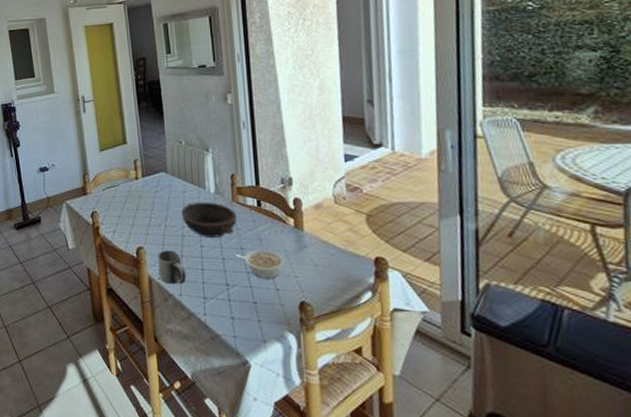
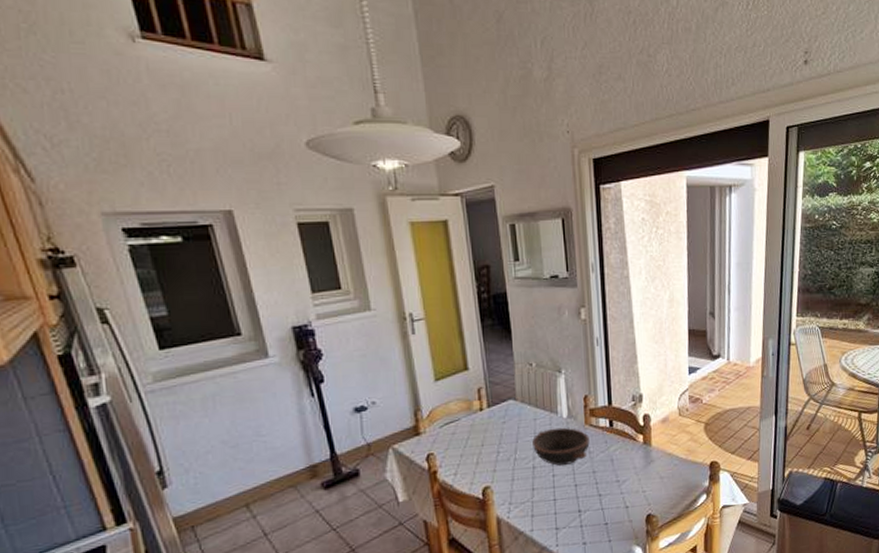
mug: present [158,250,187,285] -> none [507,484,538,522]
legume: present [235,248,285,279] -> none [587,469,634,499]

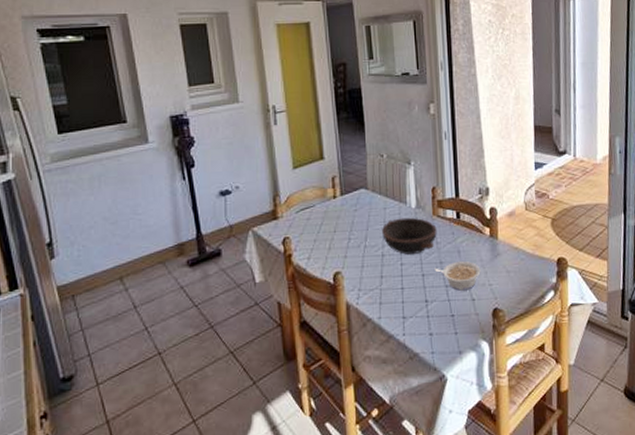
legume: none [587,469,634,499] -> present [435,260,481,291]

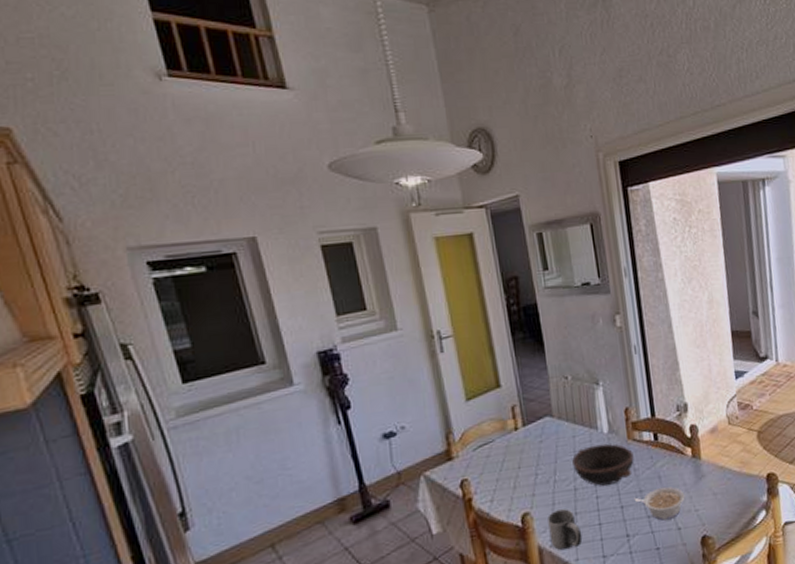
mug: none [356,272,386,309] -> present [548,508,583,551]

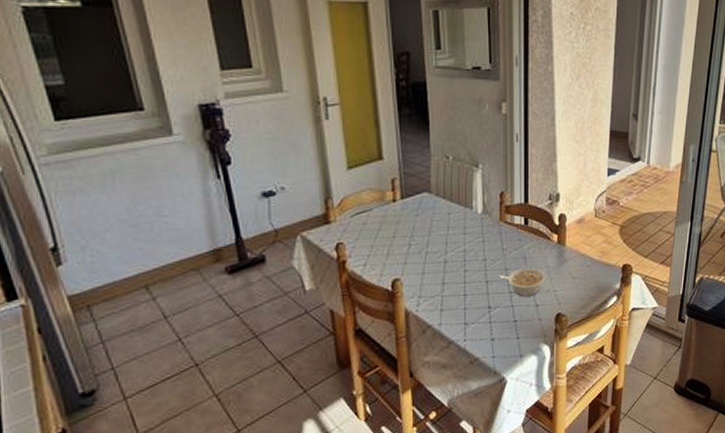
mug: present [548,508,583,551] -> none [417,278,447,315]
bowl: present [572,443,634,486] -> none [445,223,503,261]

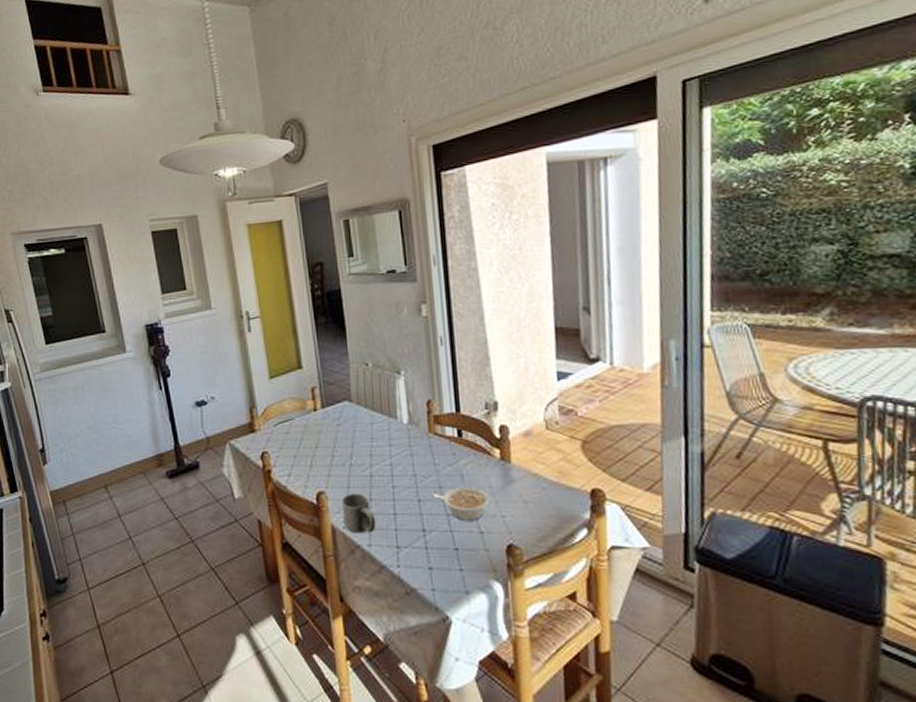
mug: none [417,278,447,315] -> present [342,494,376,534]

